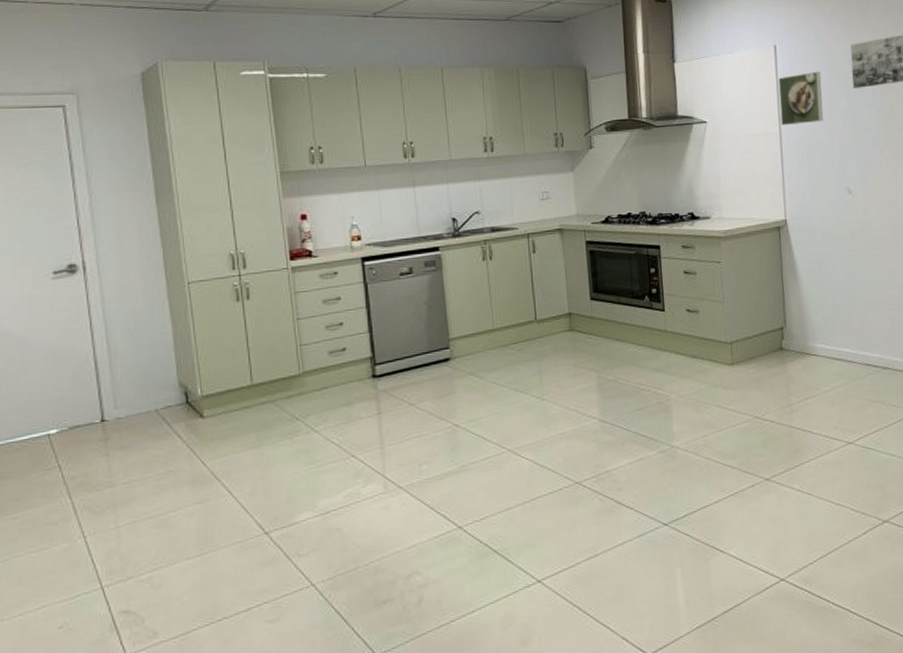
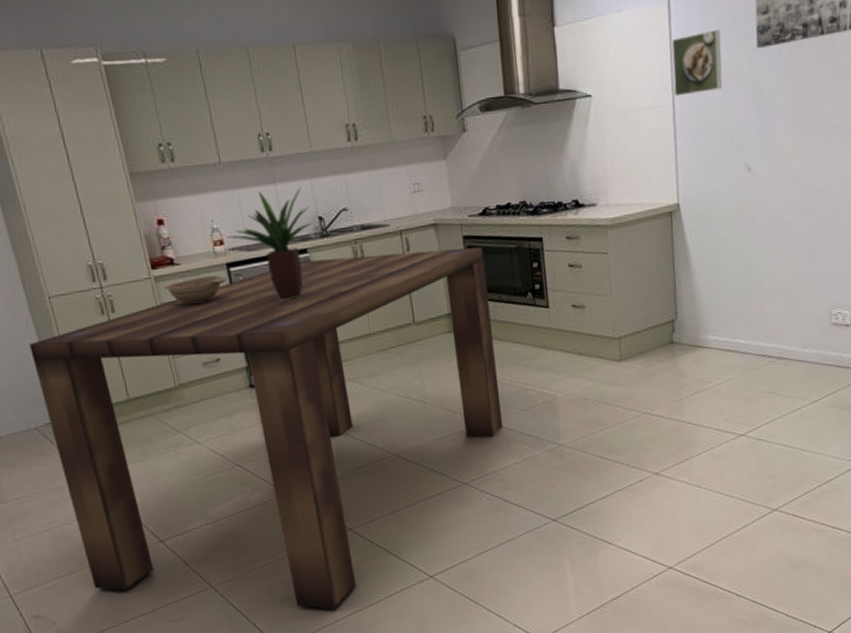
dining table: none [162,252,618,615] -> present [29,247,503,610]
decorative bowl: none [300,268,360,295] -> present [164,275,227,305]
potted plant: none [364,190,445,294] -> present [226,186,311,300]

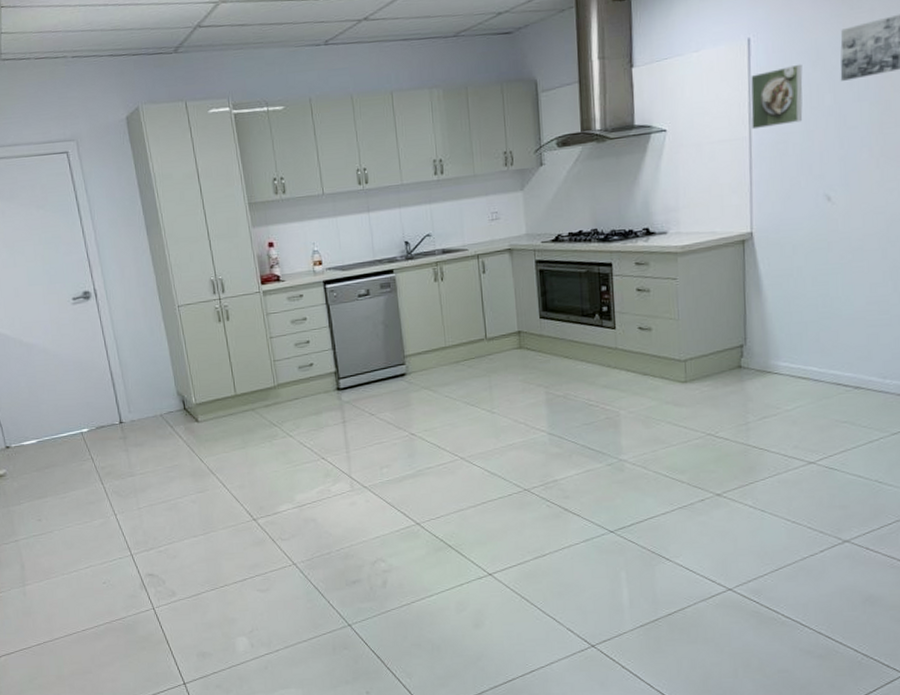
dining table: present [29,247,503,610] -> none [160,270,566,596]
decorative bowl: present [164,275,227,305] -> none [271,291,323,316]
potted plant: present [226,186,311,300] -> none [325,215,398,314]

